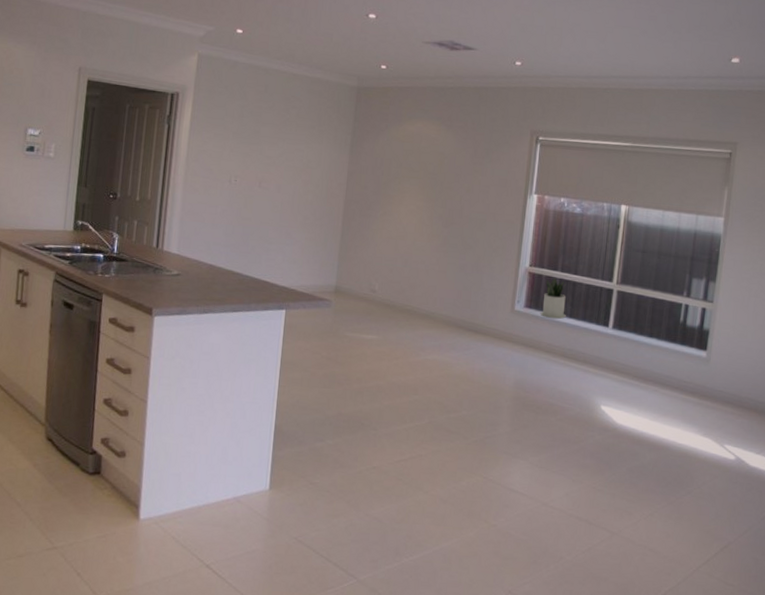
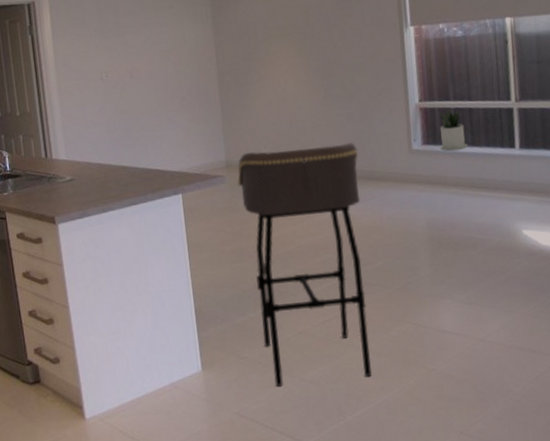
bar stool: none [336,282,463,522] -> present [237,143,372,387]

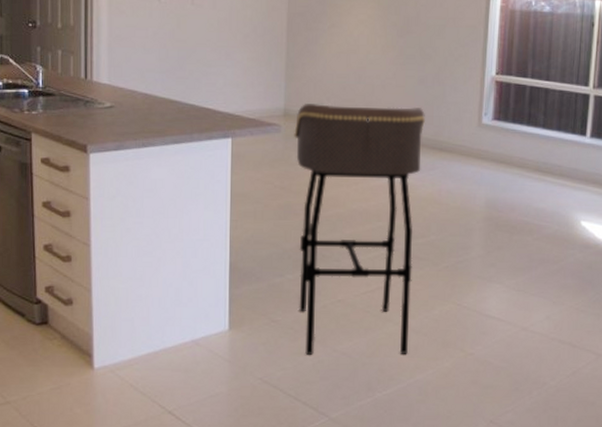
planter: present [439,109,469,152] -> none [510,86,540,131]

